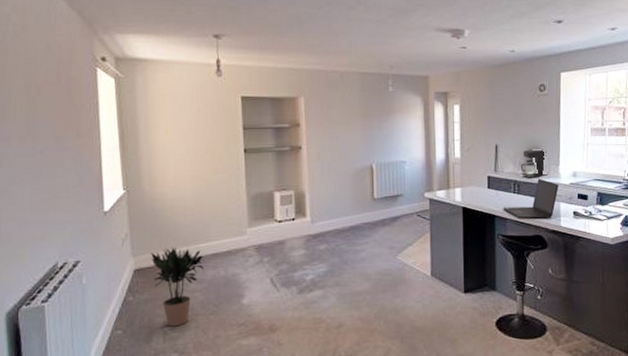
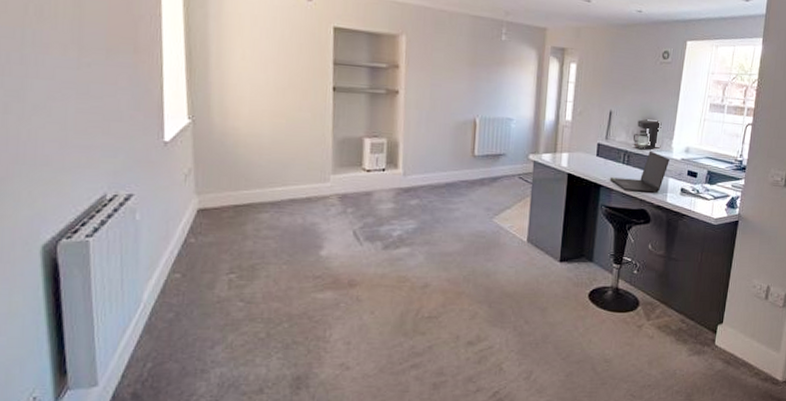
potted plant: present [151,247,205,327] -> none [218,188,280,274]

